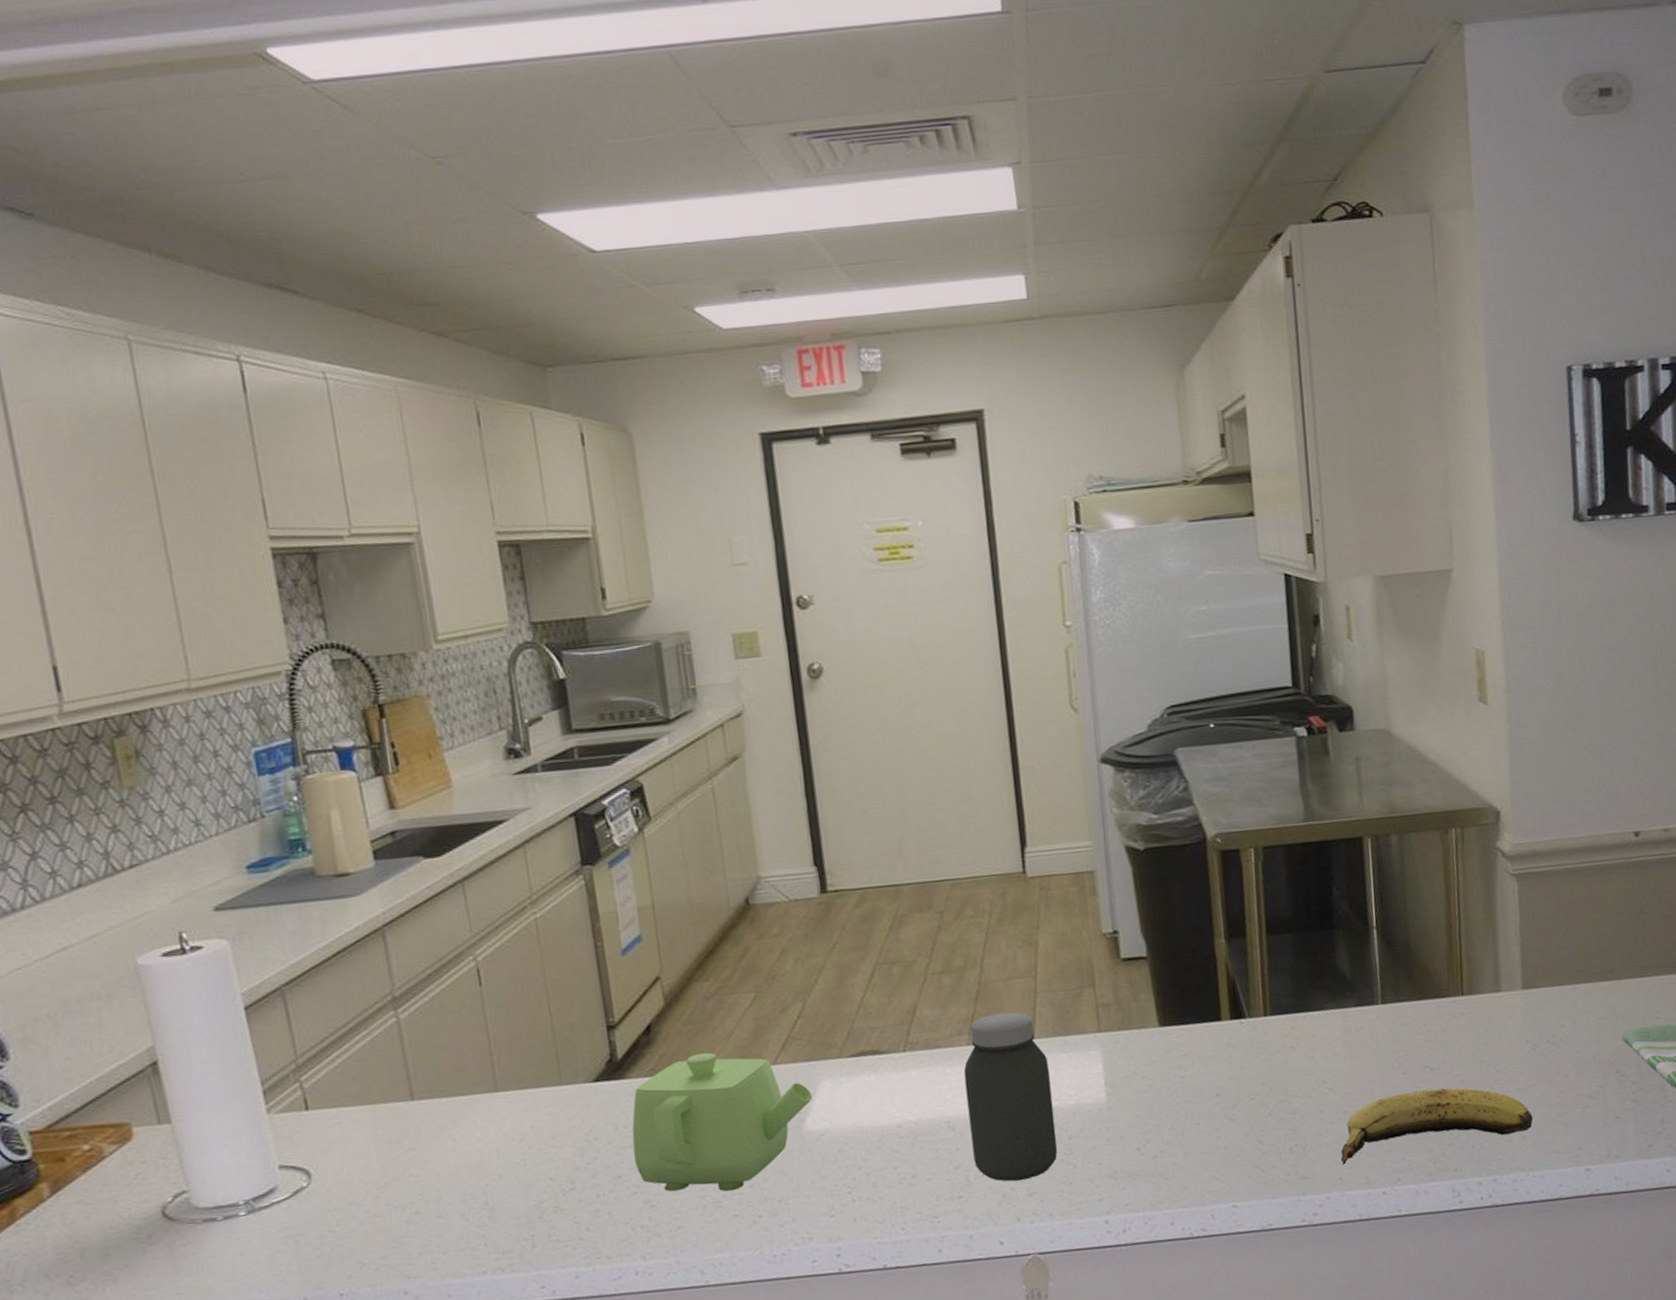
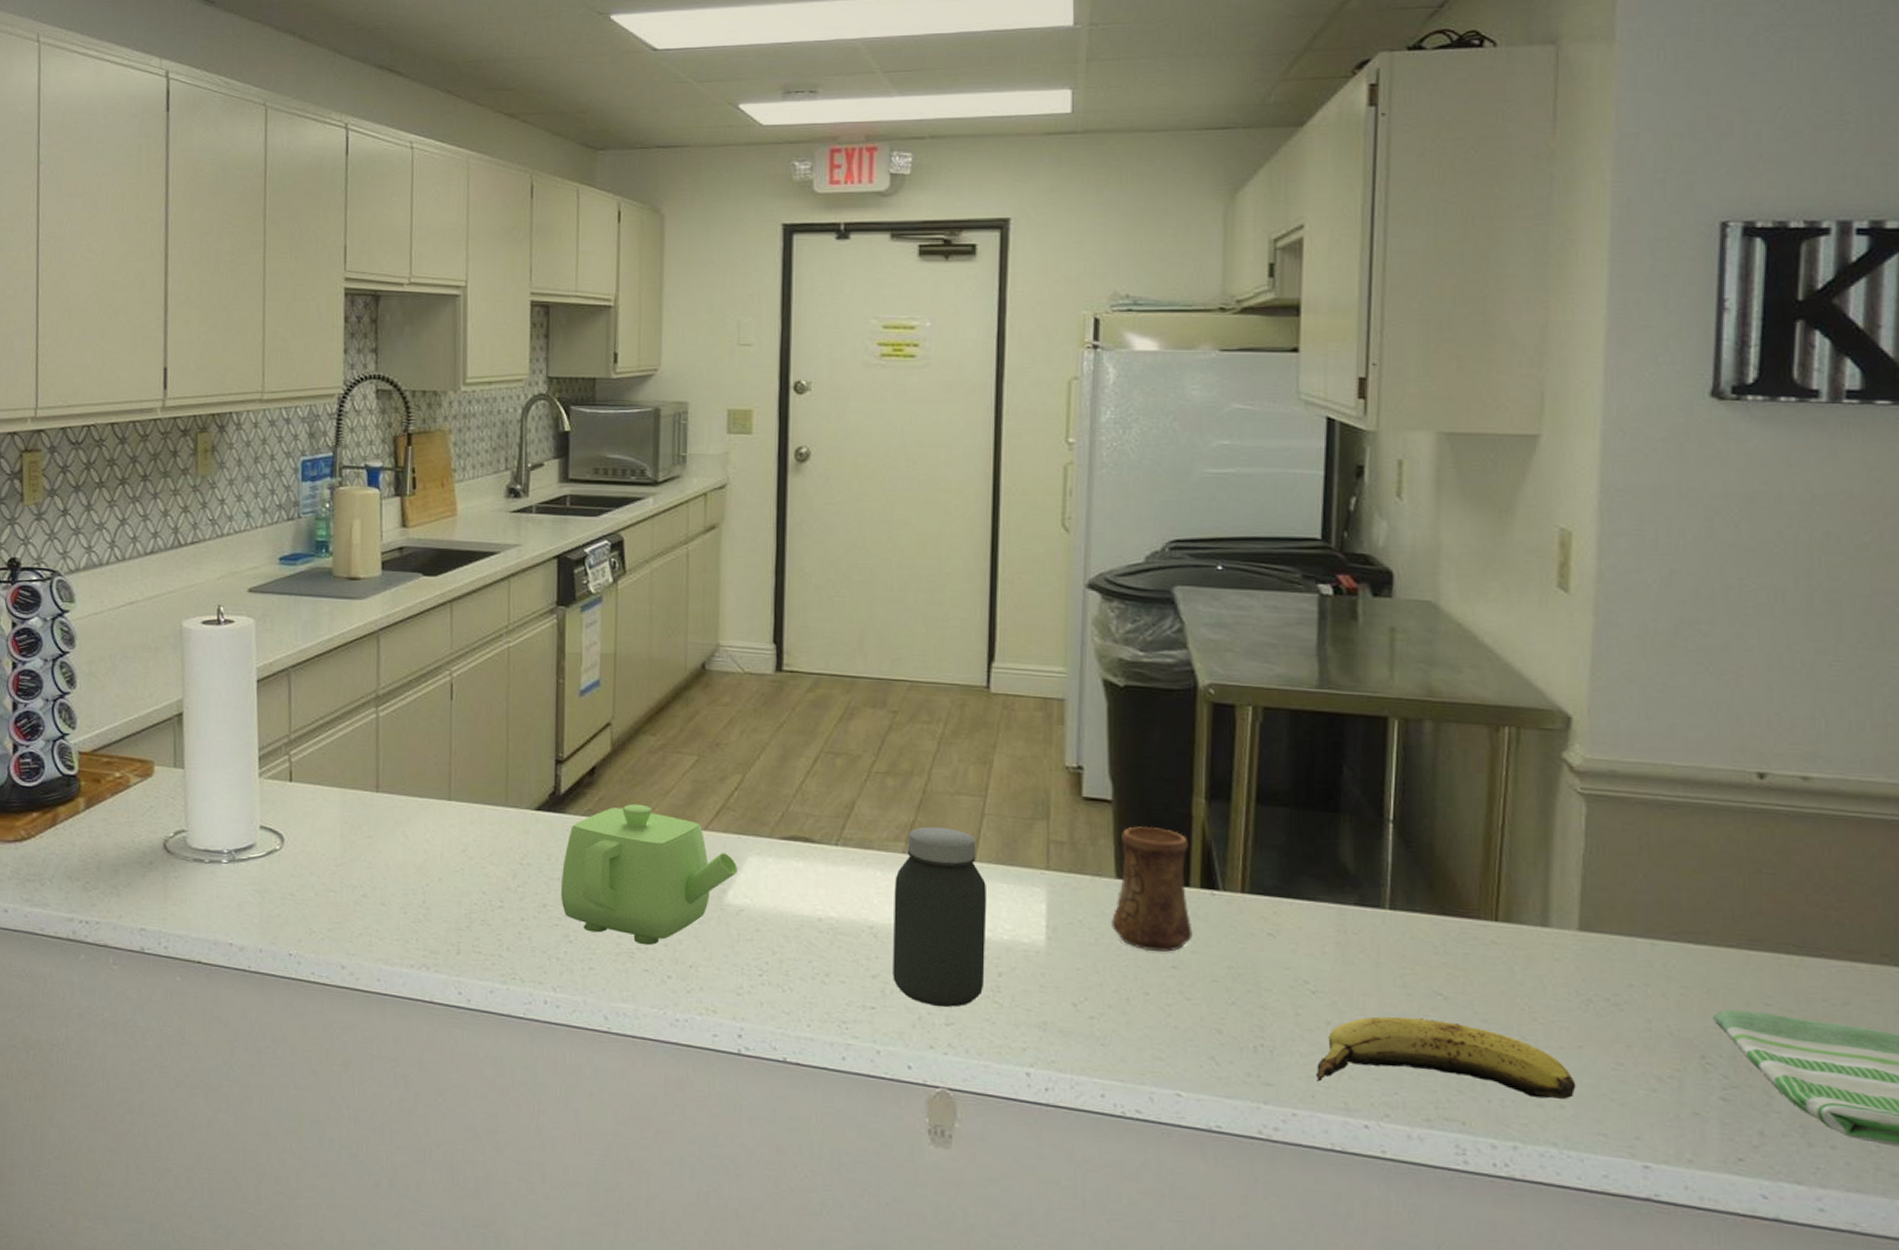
cup: none [1159,973,1229,1086] -> present [1110,825,1193,952]

